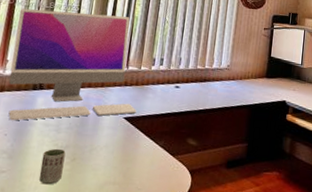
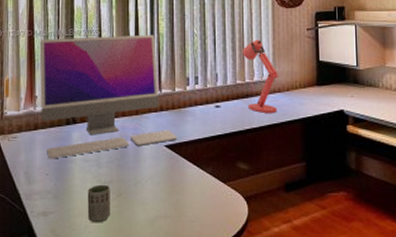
desk lamp: none [204,32,235,98] -> present [243,40,279,113]

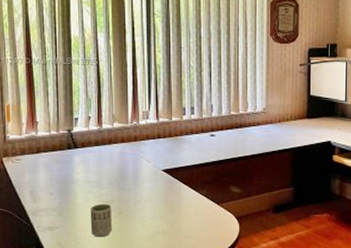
computer monitor: present [39,35,177,159] -> none [38,66,174,180]
desk lamp: present [243,40,279,113] -> none [237,73,272,142]

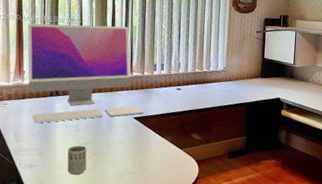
computer monitor: none [38,66,174,180] -> present [27,23,144,123]

